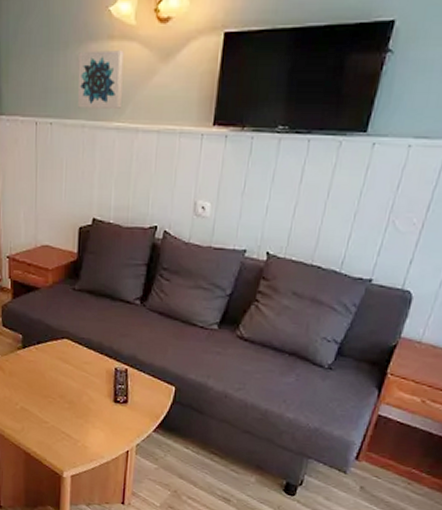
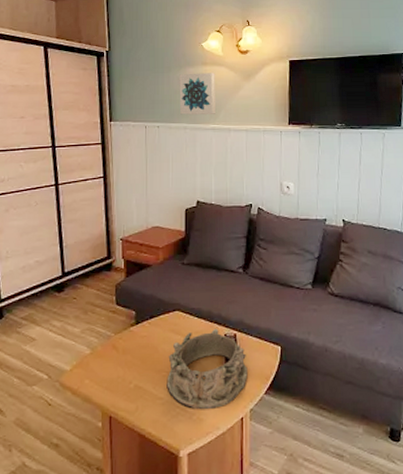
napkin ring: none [52,360,137,439] -> present [167,328,248,410]

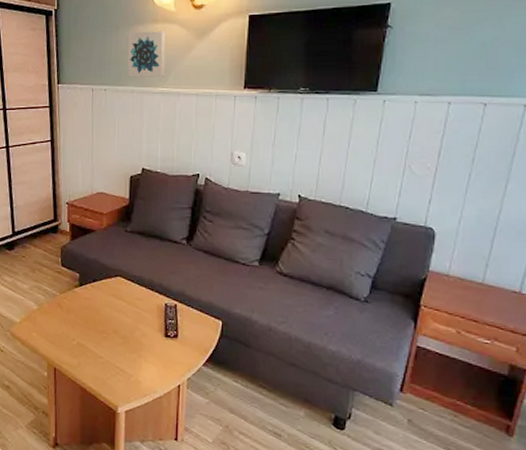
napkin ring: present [167,328,248,410] -> none [107,296,187,374]

